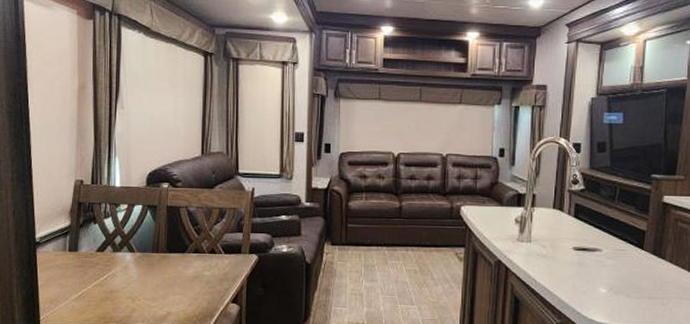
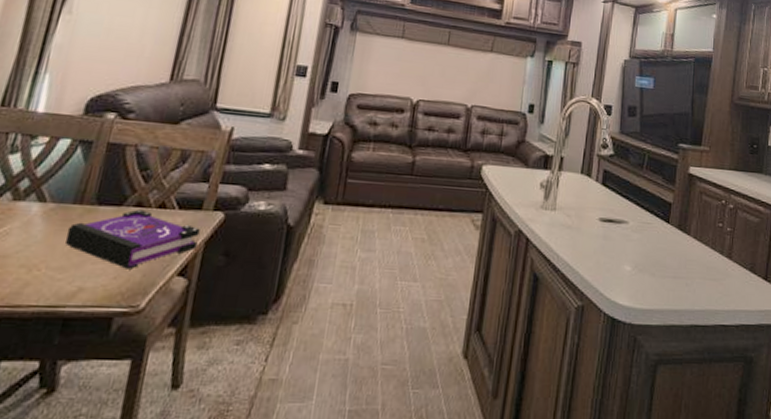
board game: none [152,255,242,299] -> present [65,209,200,269]

